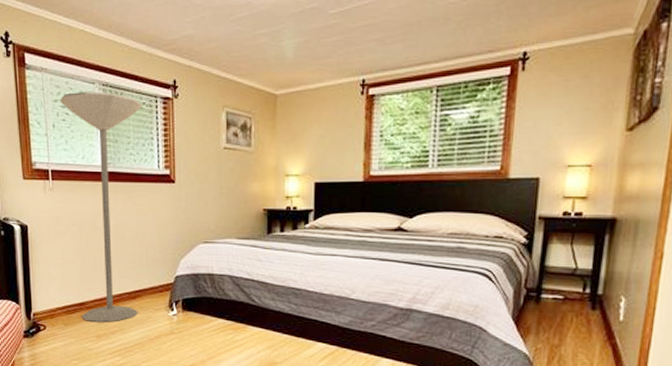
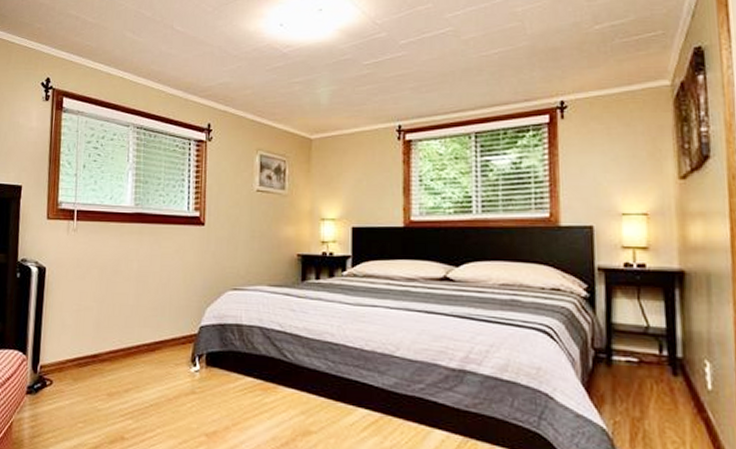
floor lamp: present [60,92,142,322] -> none [92,134,175,378]

